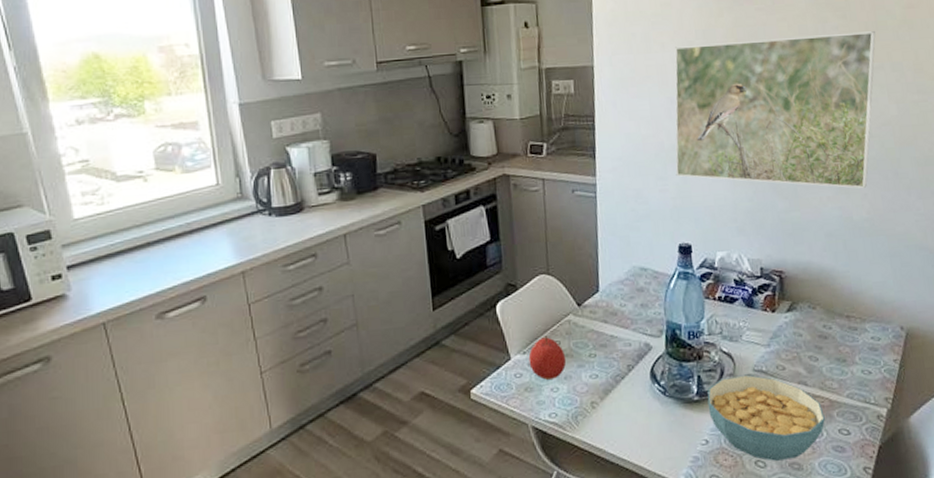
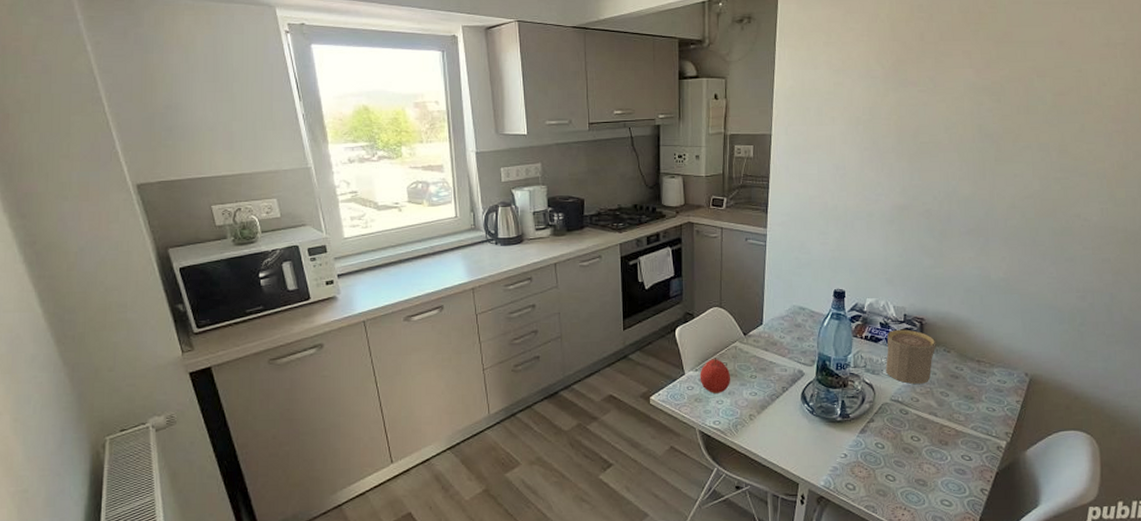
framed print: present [674,31,876,189] -> none [836,115,1026,253]
cereal bowl: present [707,374,825,461] -> none [849,403,950,477]
cup: none [743,285,800,350] -> present [886,329,936,384]

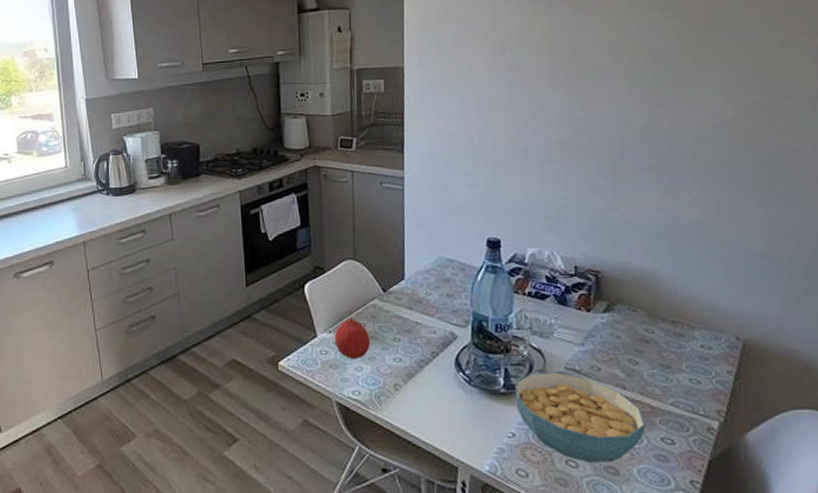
cereal bowl: none [849,403,950,477] -> present [515,372,646,462]
cup: present [886,329,936,384] -> none [555,284,618,349]

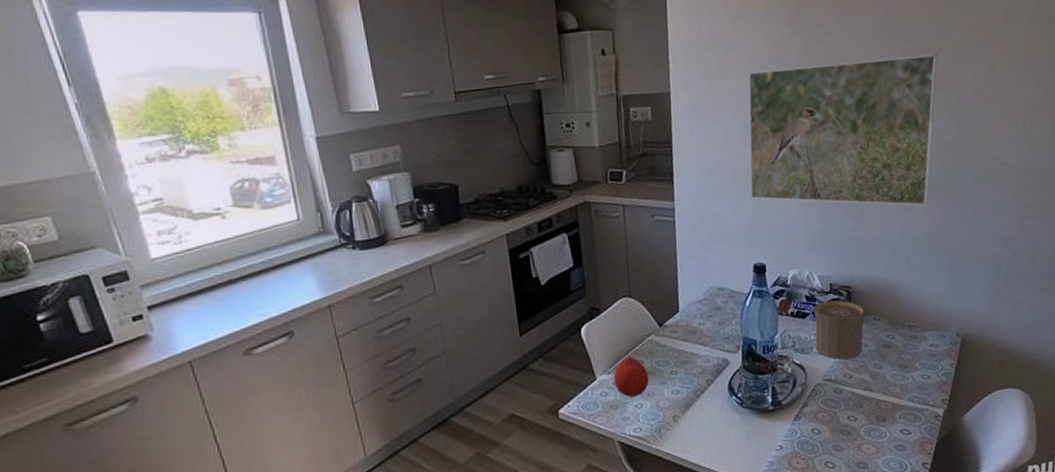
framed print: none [485,31,709,192] -> present [748,54,938,207]
cereal bowl: present [515,372,646,462] -> none [781,384,888,462]
cup: none [555,284,618,349] -> present [814,300,866,360]

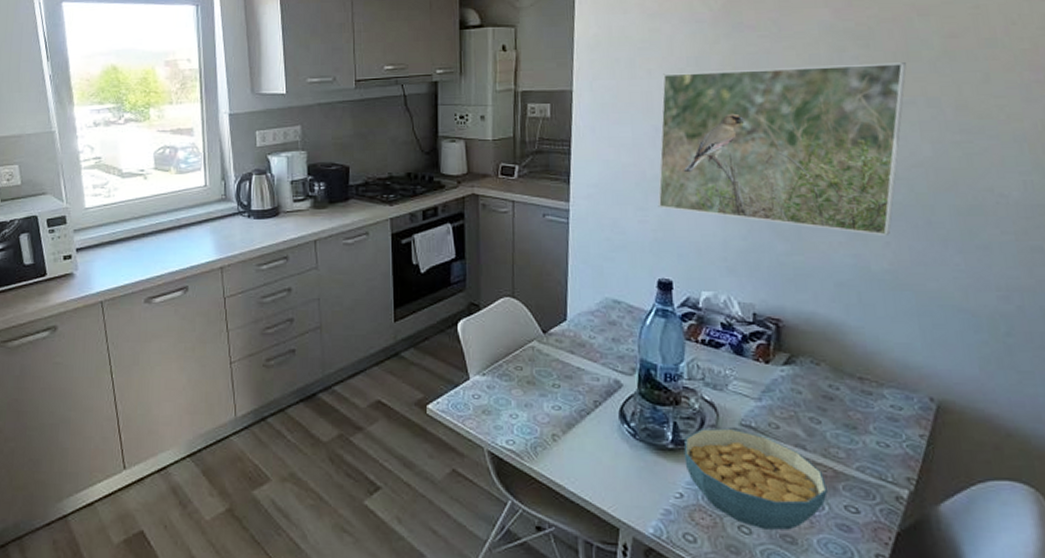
fruit: present [613,356,650,397] -> none [488,360,528,405]
cereal bowl: none [781,384,888,462] -> present [684,428,828,530]
cup: present [814,300,866,360] -> none [731,332,800,405]

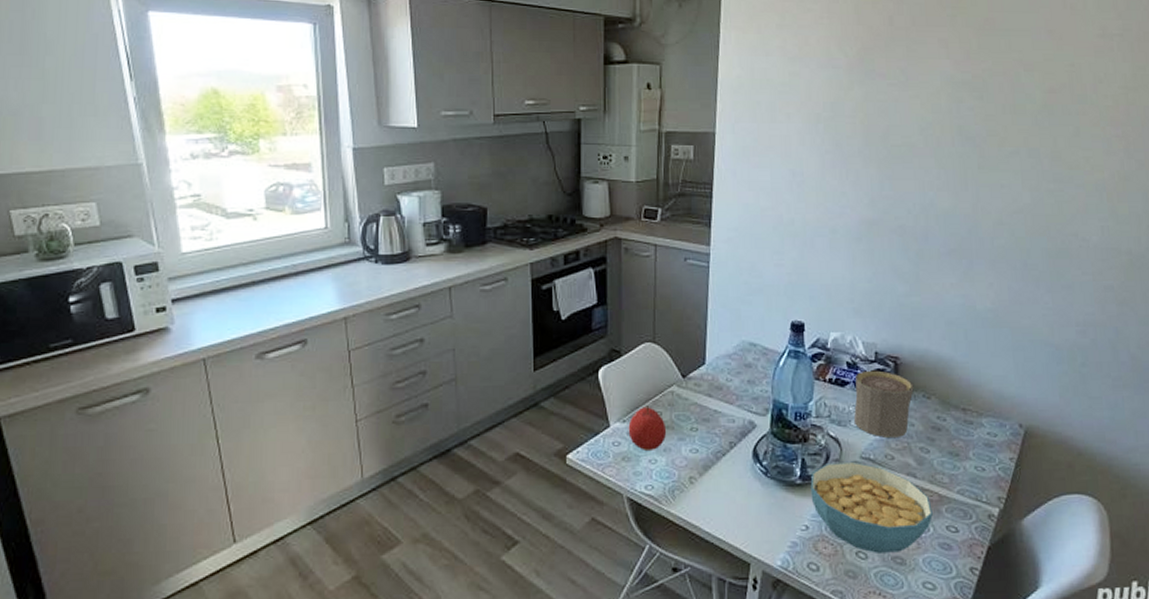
fruit: none [488,360,528,405] -> present [628,405,667,450]
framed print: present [657,63,907,237] -> none [793,114,1013,278]
cup: none [731,332,800,405] -> present [854,370,914,438]

